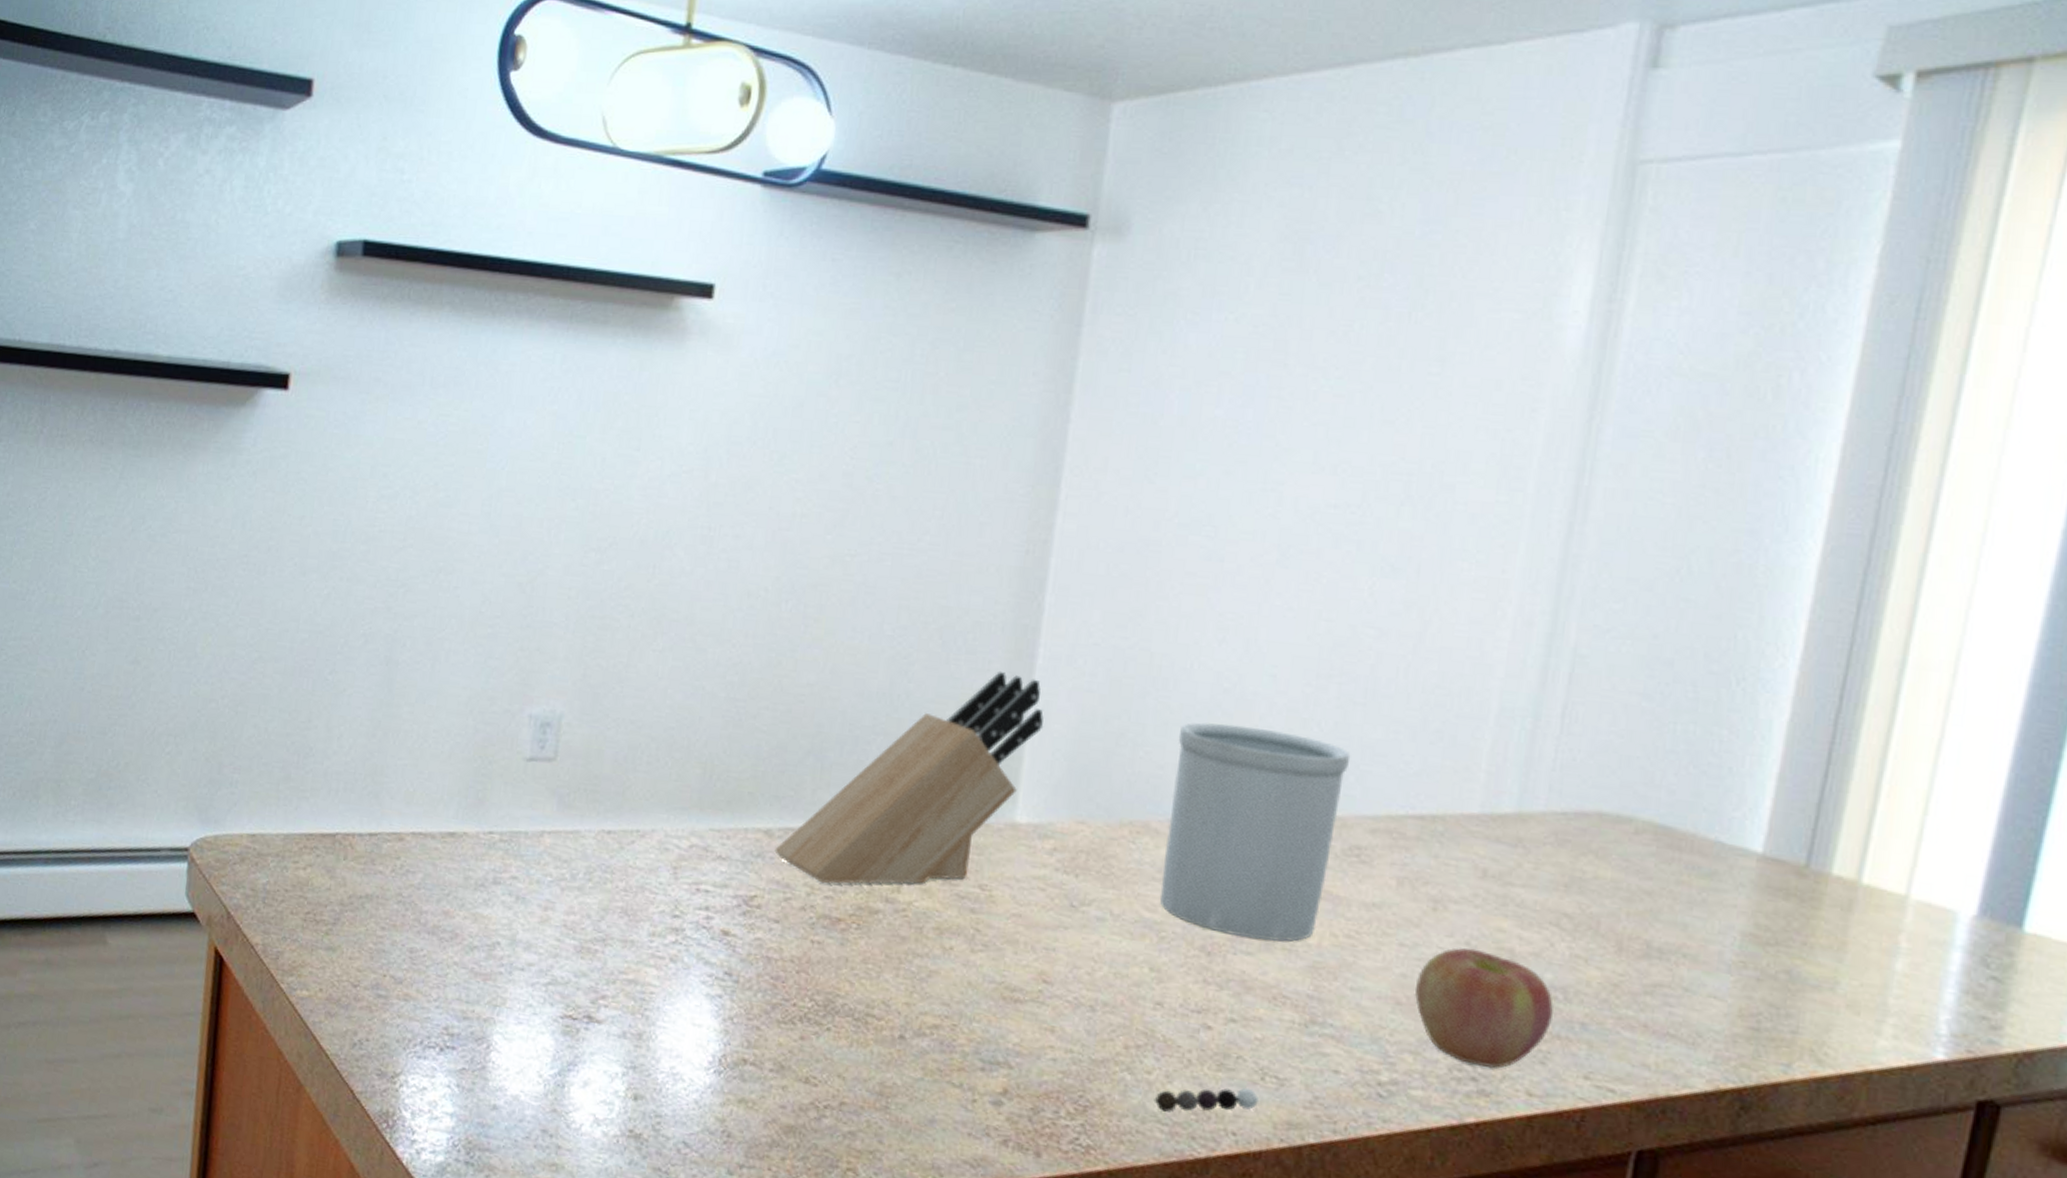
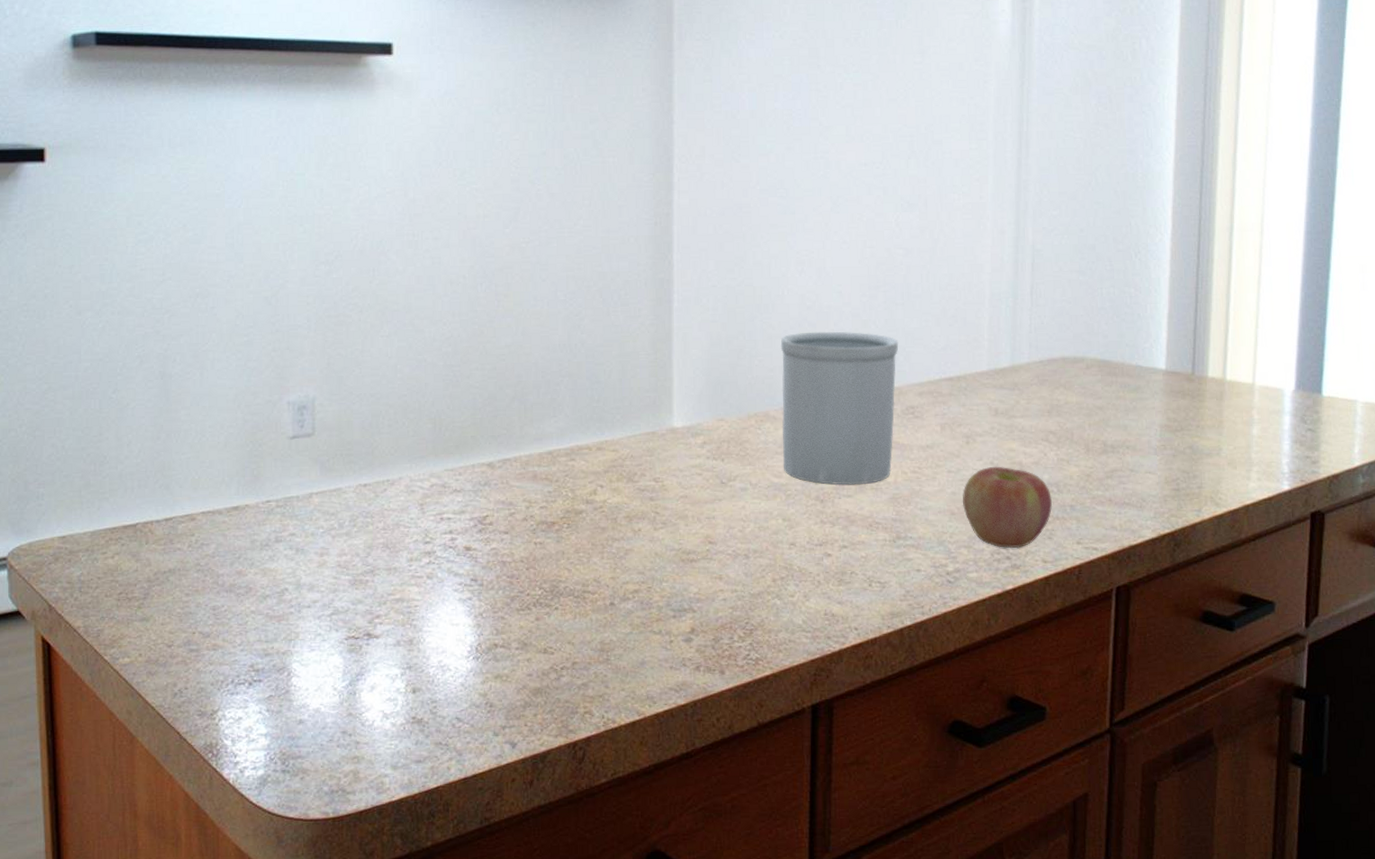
knife block: present [774,672,1044,885] -> none [497,316,685,497]
pepper shaker: present [1154,1088,1260,1112] -> none [798,595,870,622]

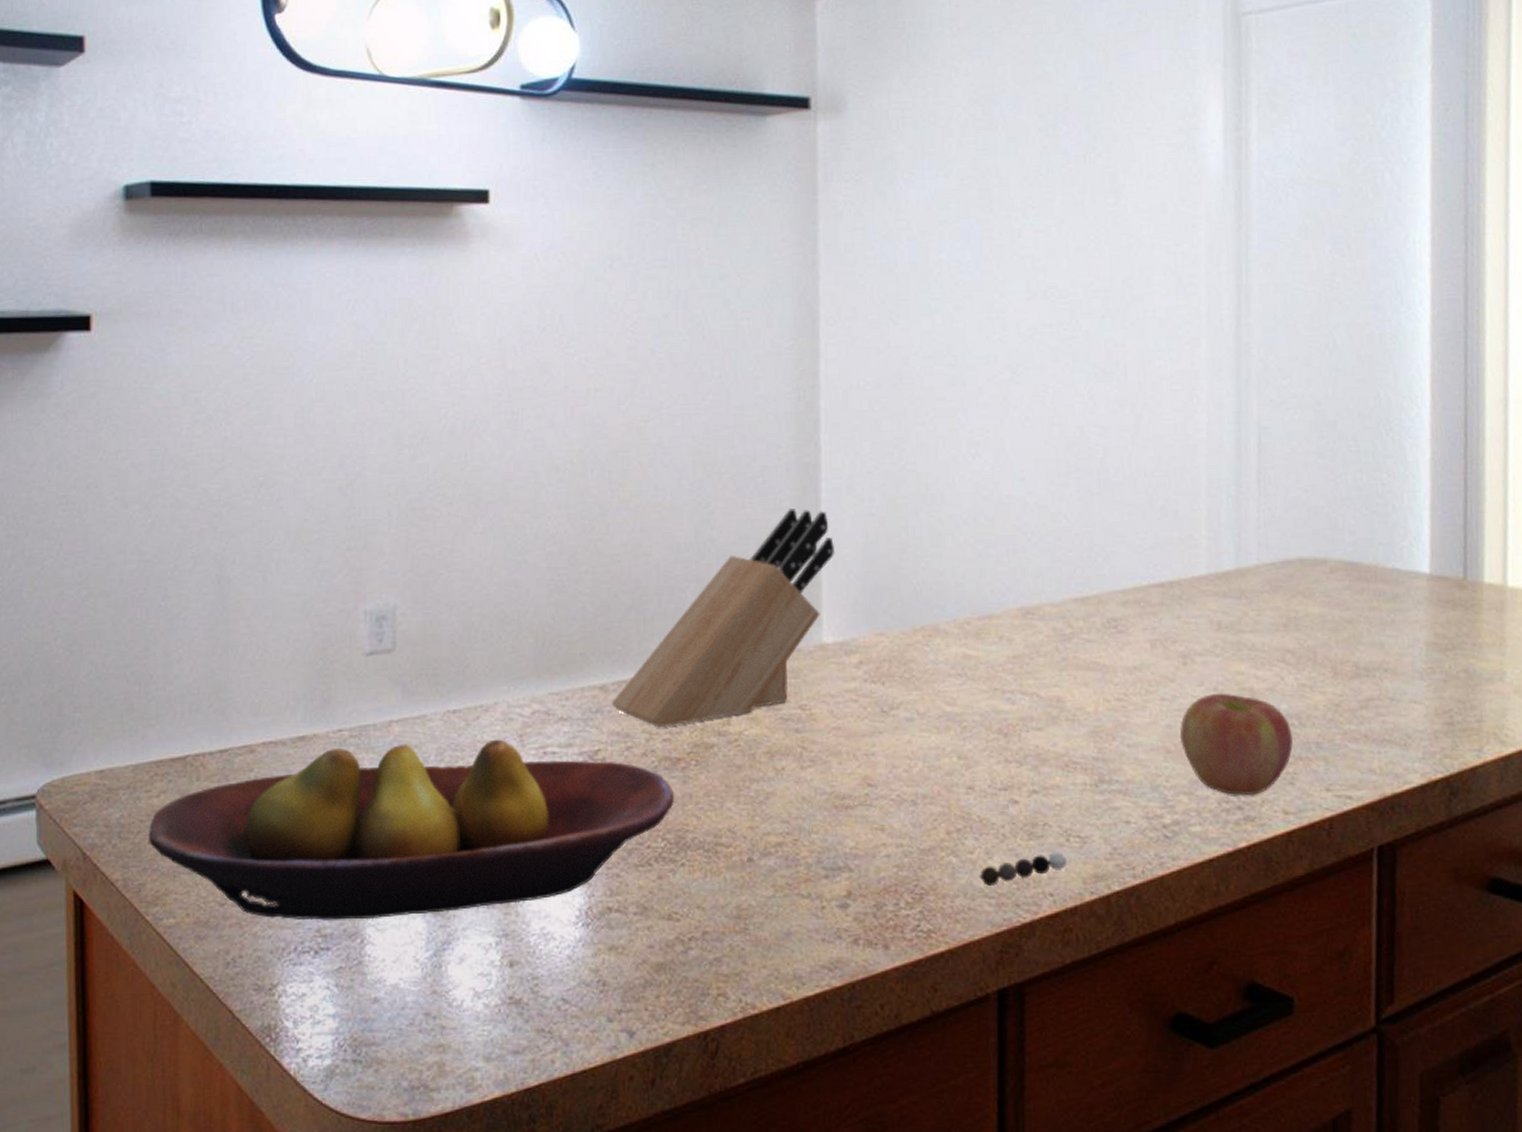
fruit bowl: none [104,507,549,658] -> present [148,739,674,921]
knife block: none [497,316,685,497] -> present [611,509,836,728]
utensil holder: present [780,331,899,486] -> none [951,527,1096,716]
pepper shaker: none [798,595,870,622] -> present [979,852,1069,886]

